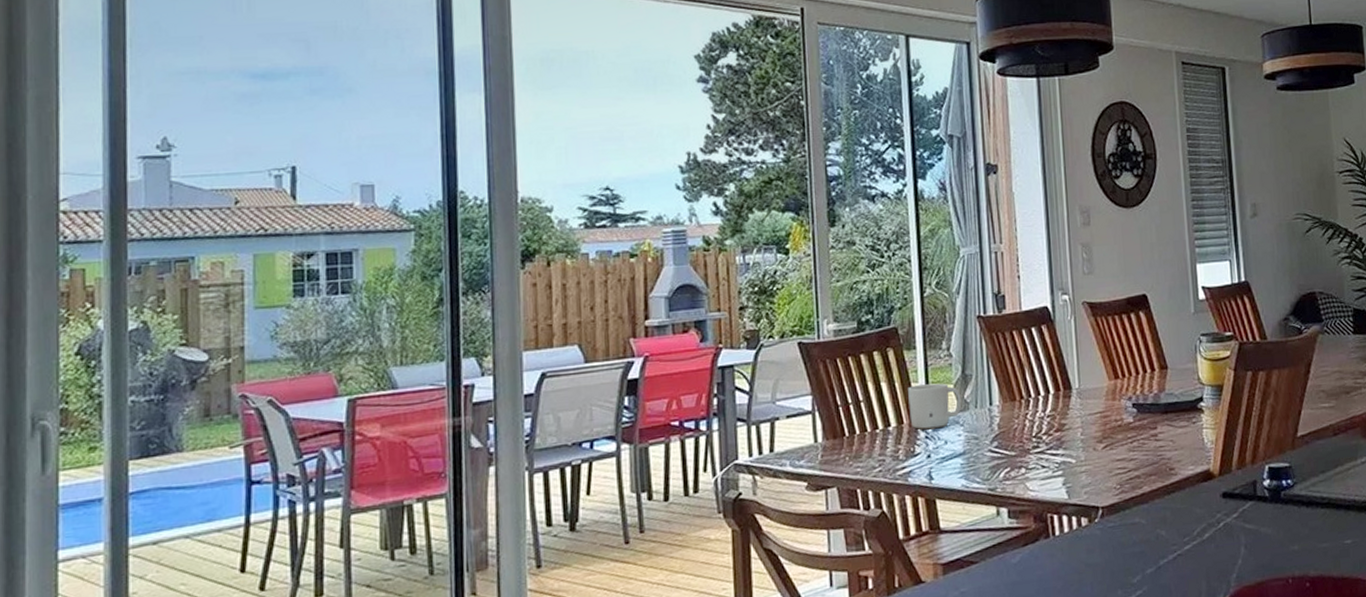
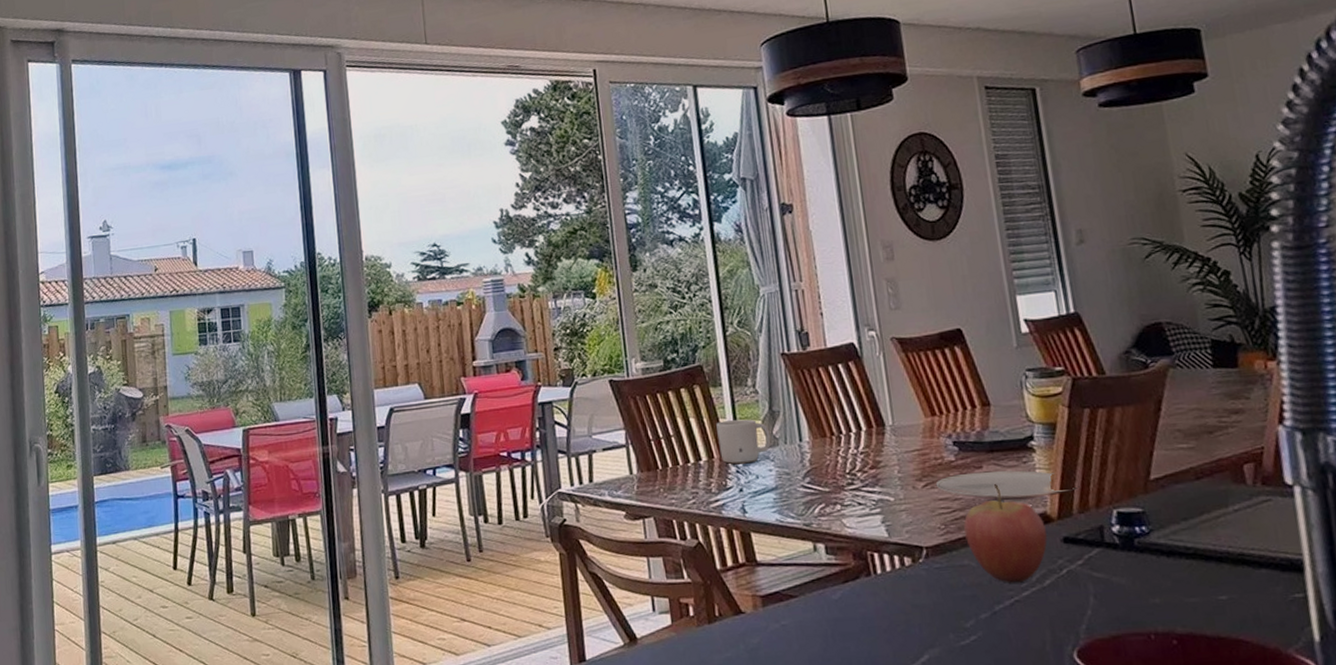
plate: none [1114,430,1239,460] -> present [935,470,1080,501]
fruit: none [1137,444,1209,538] -> present [964,484,1047,583]

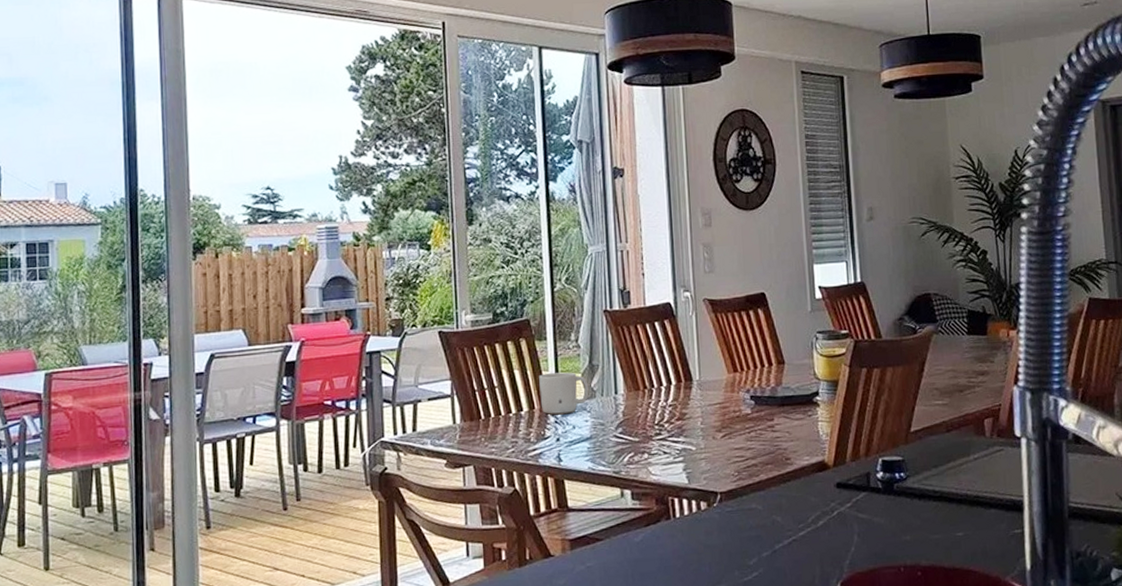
plate: present [935,470,1080,501] -> none [733,423,853,451]
fruit: present [964,484,1047,583] -> none [754,435,823,524]

